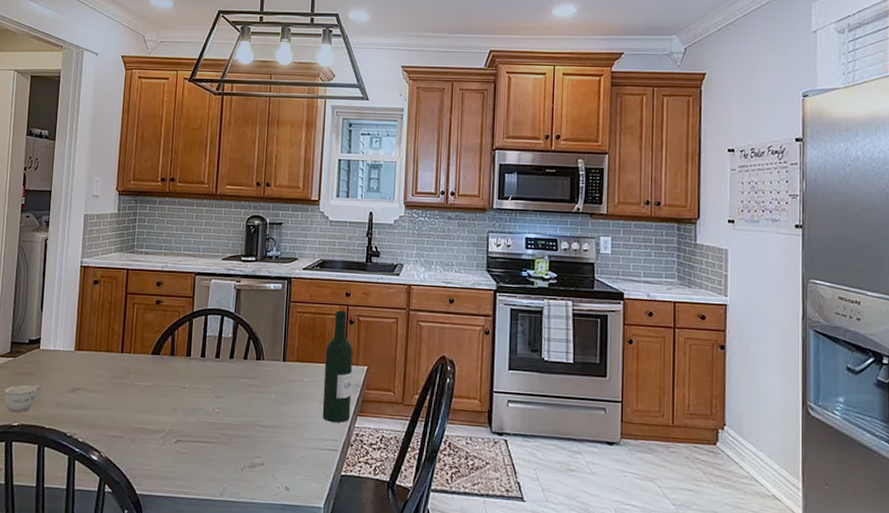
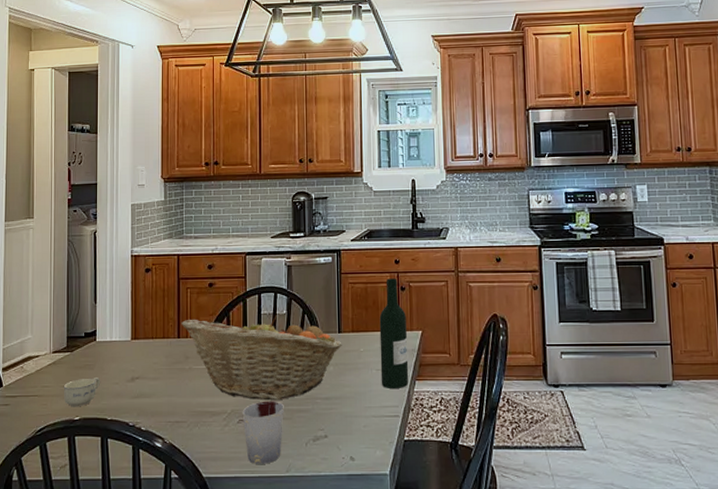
fruit basket: none [125,334,286,424] -> present [180,315,342,401]
cup: none [180,423,223,487] -> present [242,401,284,464]

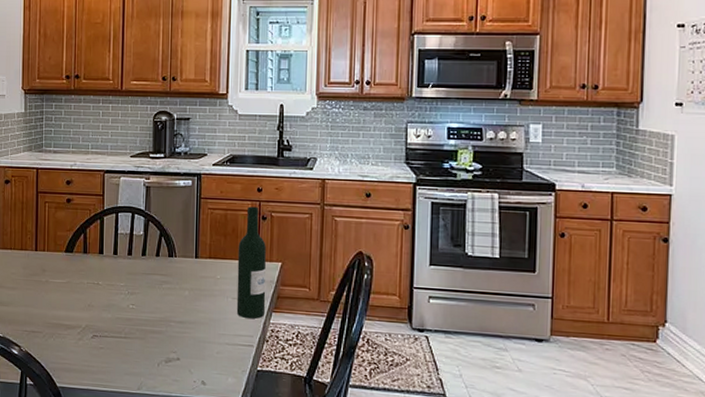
fruit basket: present [180,315,342,401] -> none [38,233,199,320]
cup: present [242,401,284,464] -> none [96,319,138,380]

